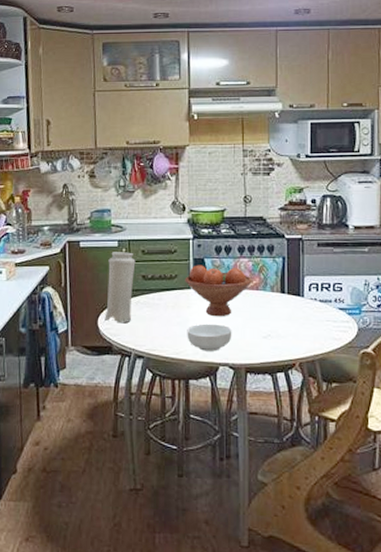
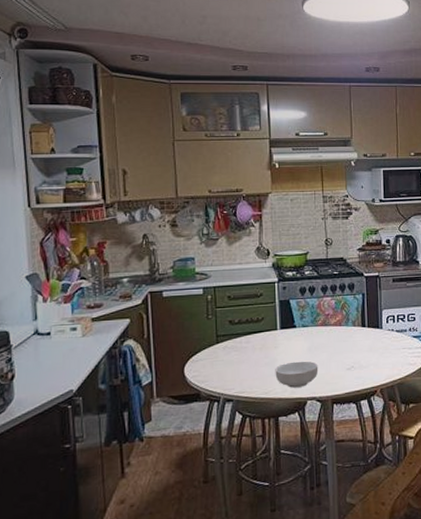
vase: present [104,252,136,322] -> none [191,299,222,369]
fruit bowl: present [185,265,252,317] -> none [271,306,335,355]

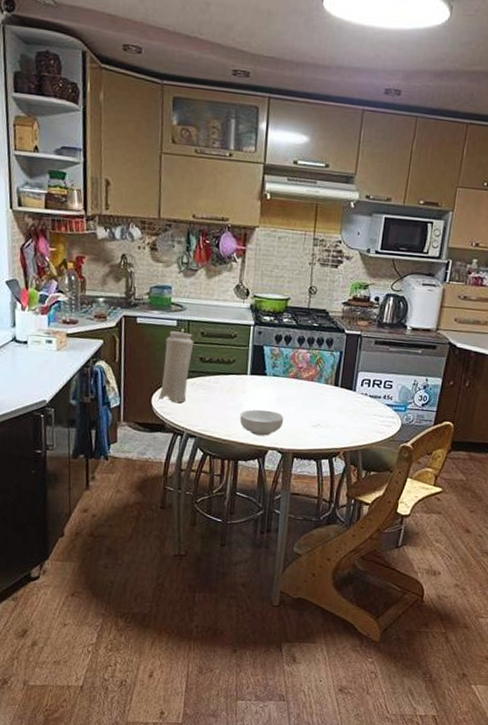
vase: none [191,299,222,369] -> present [159,331,194,403]

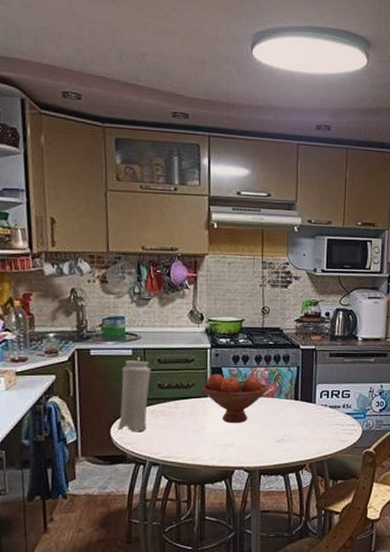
cereal bowl: present [240,409,284,436] -> none [203,430,248,456]
fruit bowl: none [242,351,308,404] -> present [202,373,268,424]

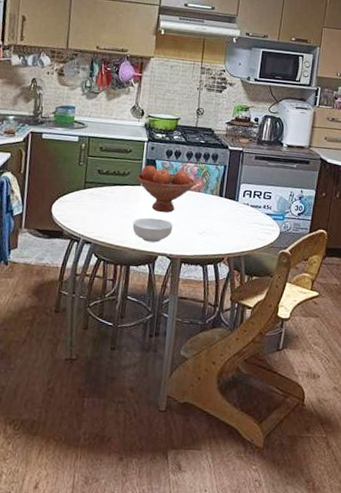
vase: present [118,360,151,431] -> none [58,146,93,211]
cereal bowl: none [203,430,248,456] -> present [132,217,173,243]

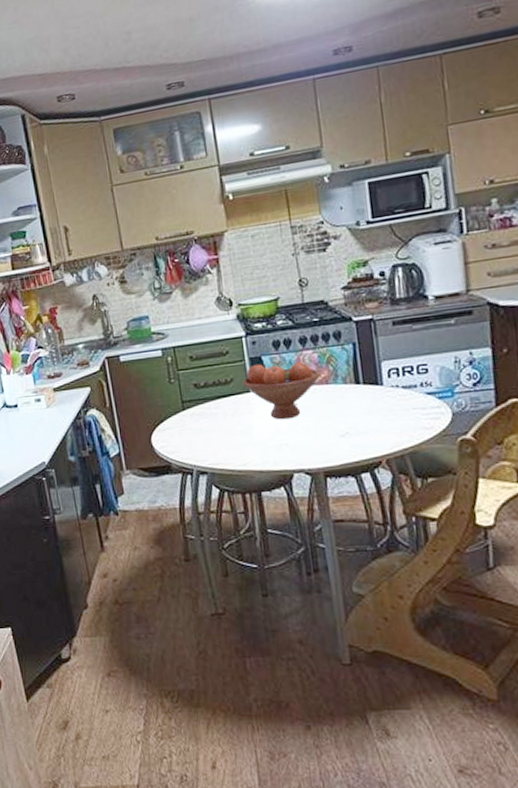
cereal bowl: present [132,217,173,243] -> none [252,427,305,459]

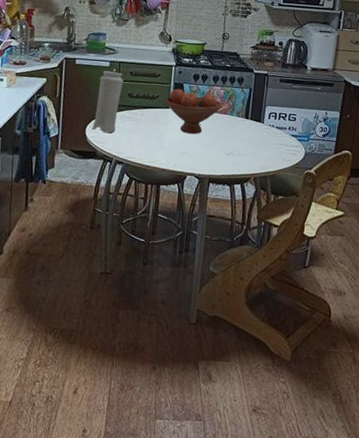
vase: none [154,360,188,438] -> present [92,71,124,133]

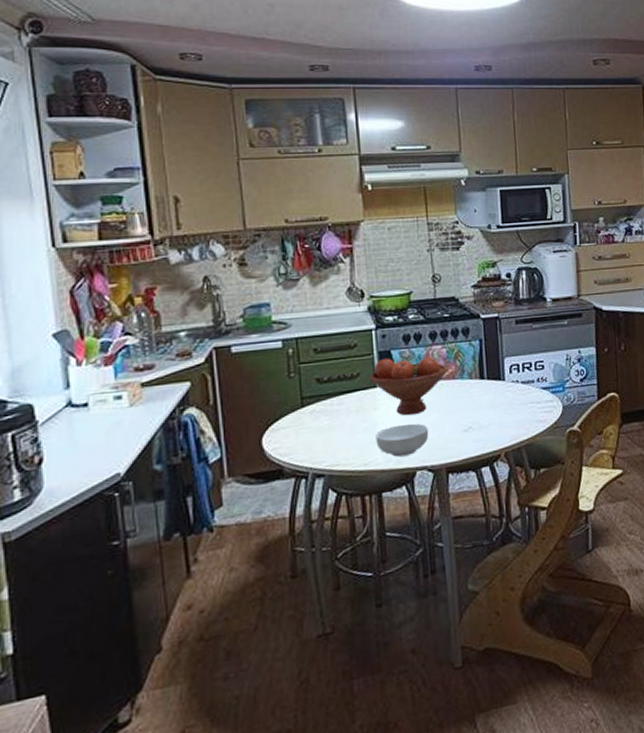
vase: present [92,71,124,133] -> none [271,352,307,439]
cereal bowl: none [162,138,201,163] -> present [375,423,429,457]

